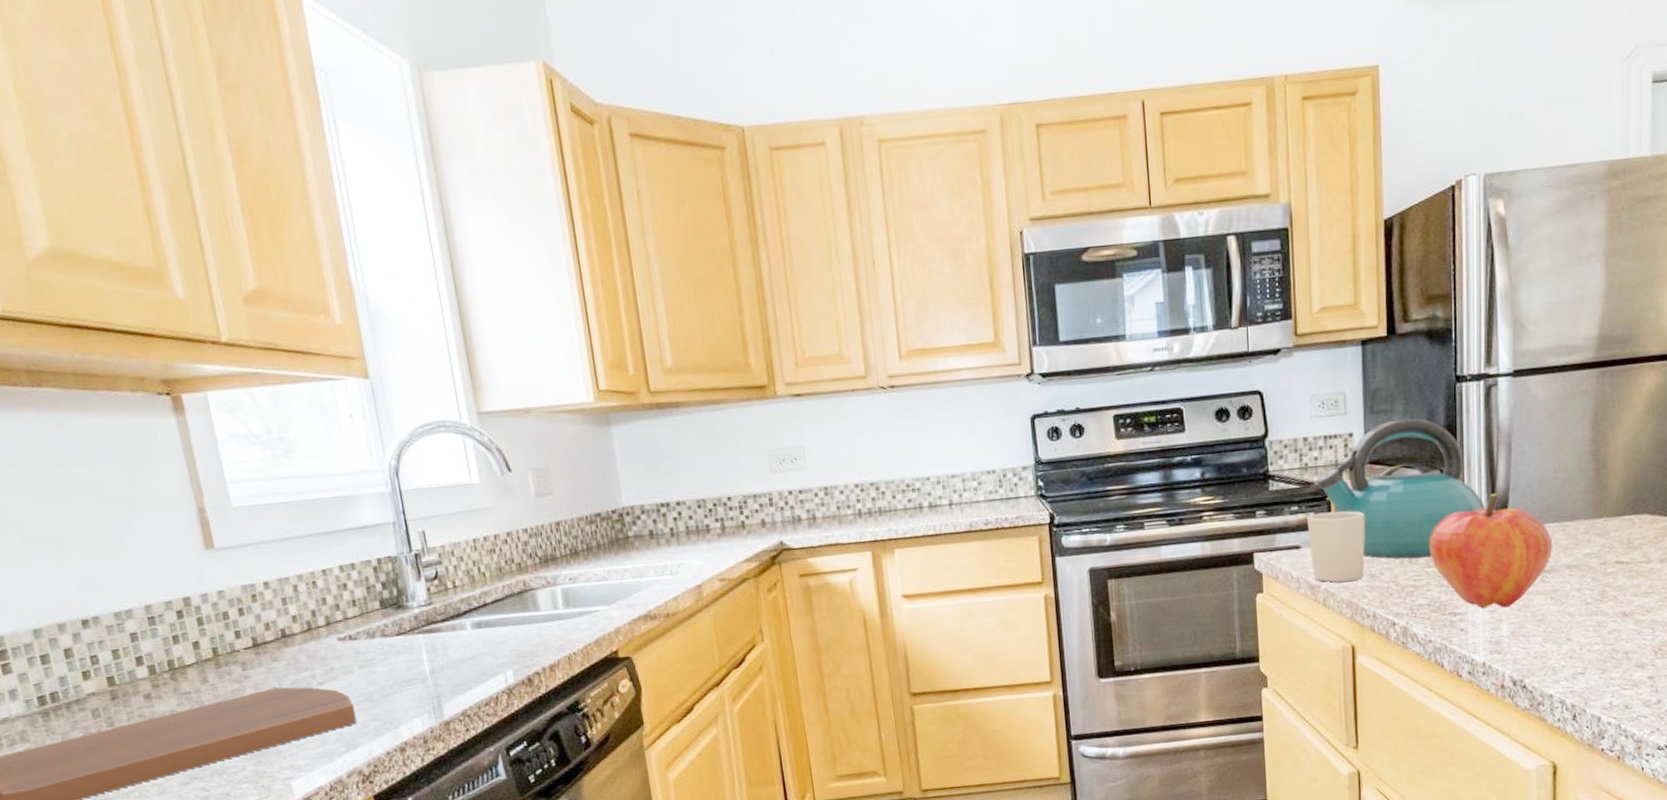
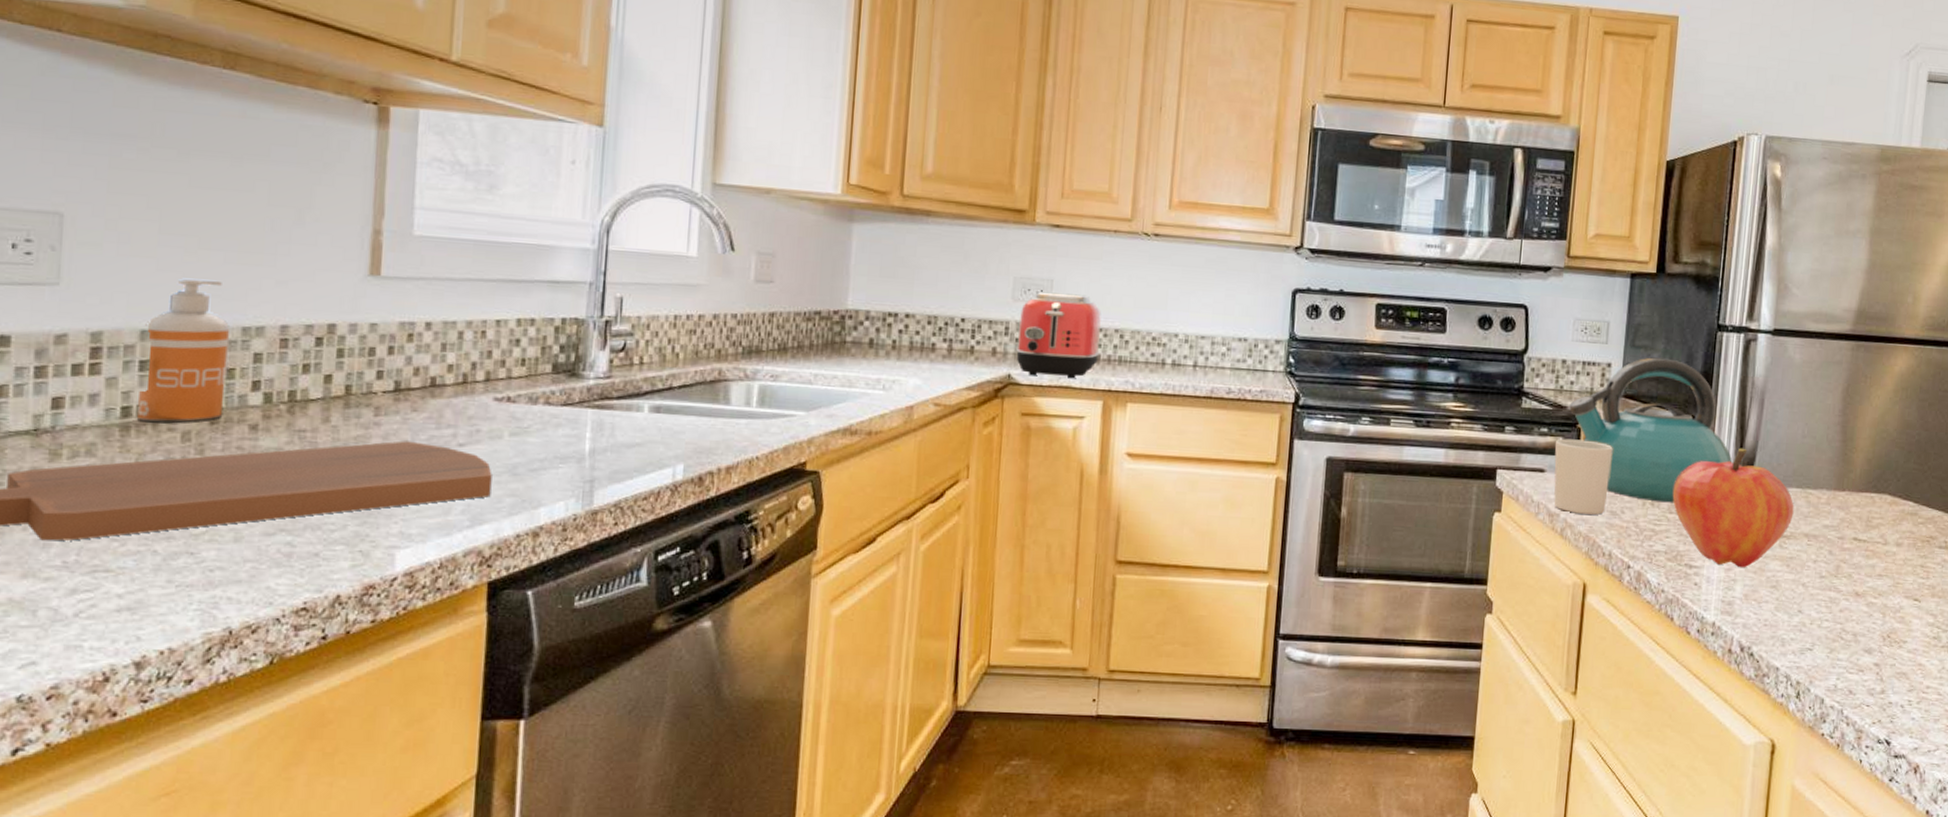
soap dispenser: none [35,576,120,708] -> present [136,279,229,425]
toaster: none [780,455,860,539] -> present [1015,292,1101,379]

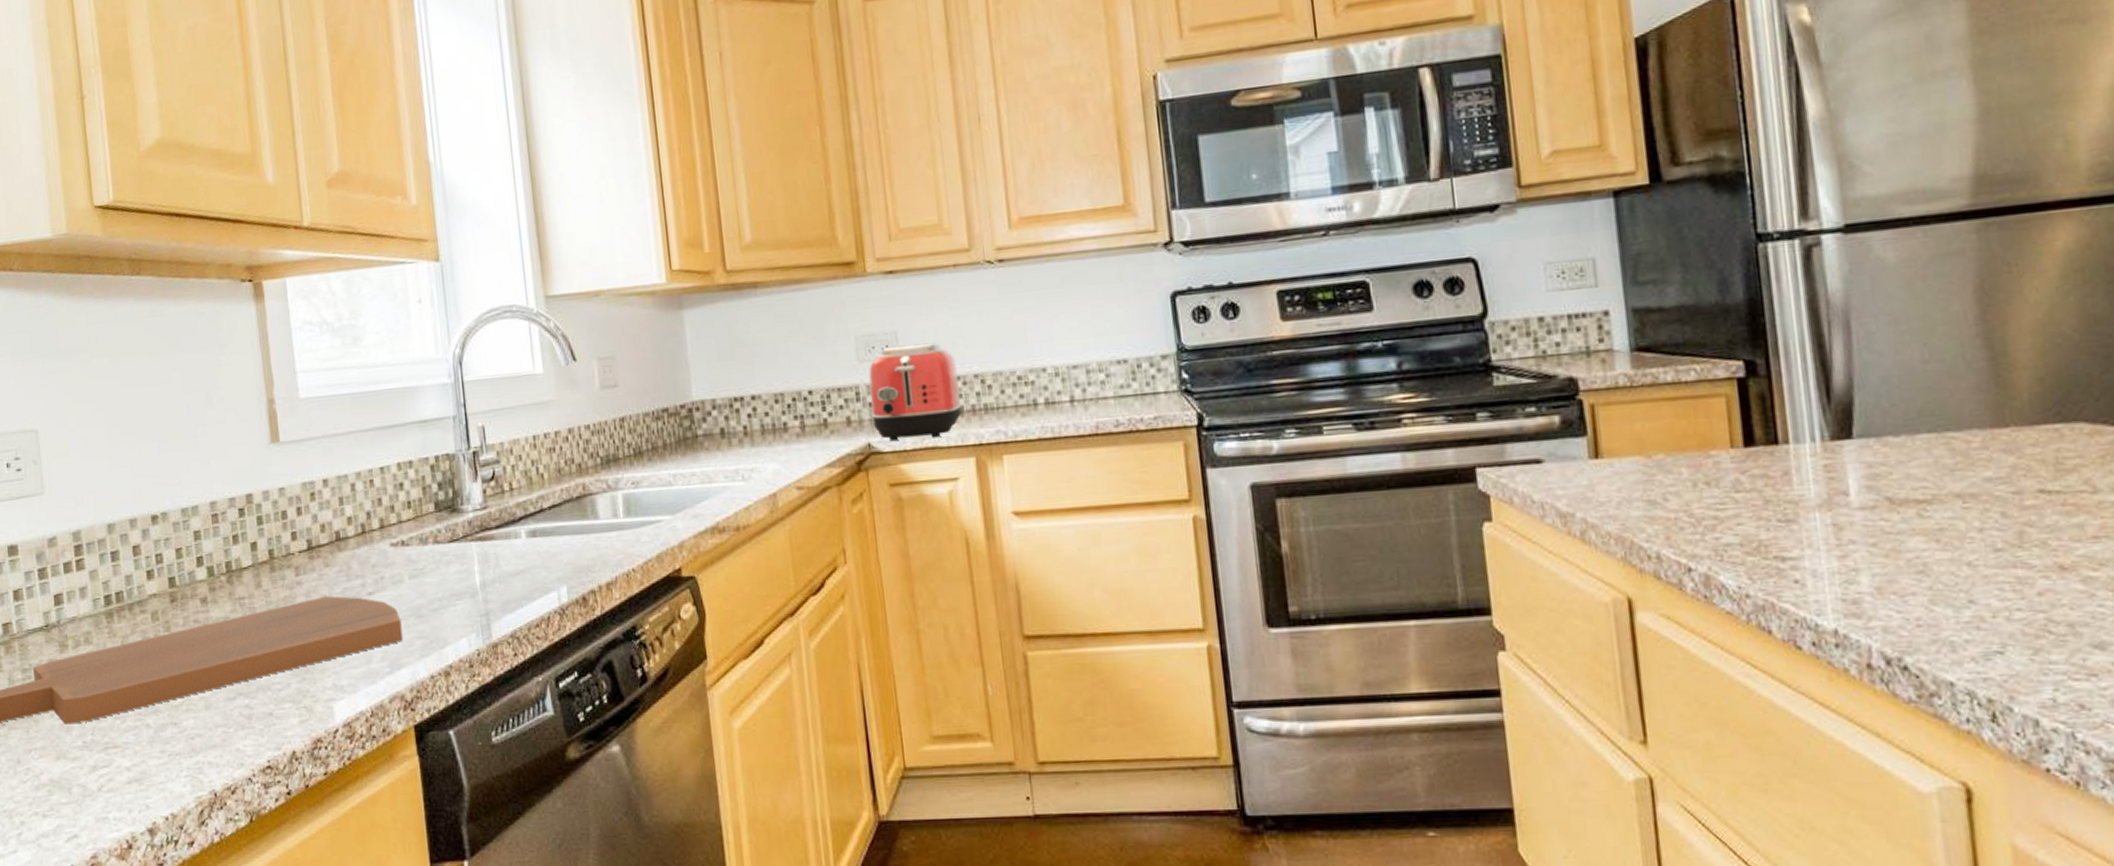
soap dispenser: present [136,279,229,425] -> none [110,469,178,609]
mug: present [1554,438,1613,516] -> none [1549,413,1640,511]
kettle: present [1569,357,1733,503] -> none [1560,290,1818,480]
fruit: present [1672,448,1794,568] -> none [1733,390,1932,553]

